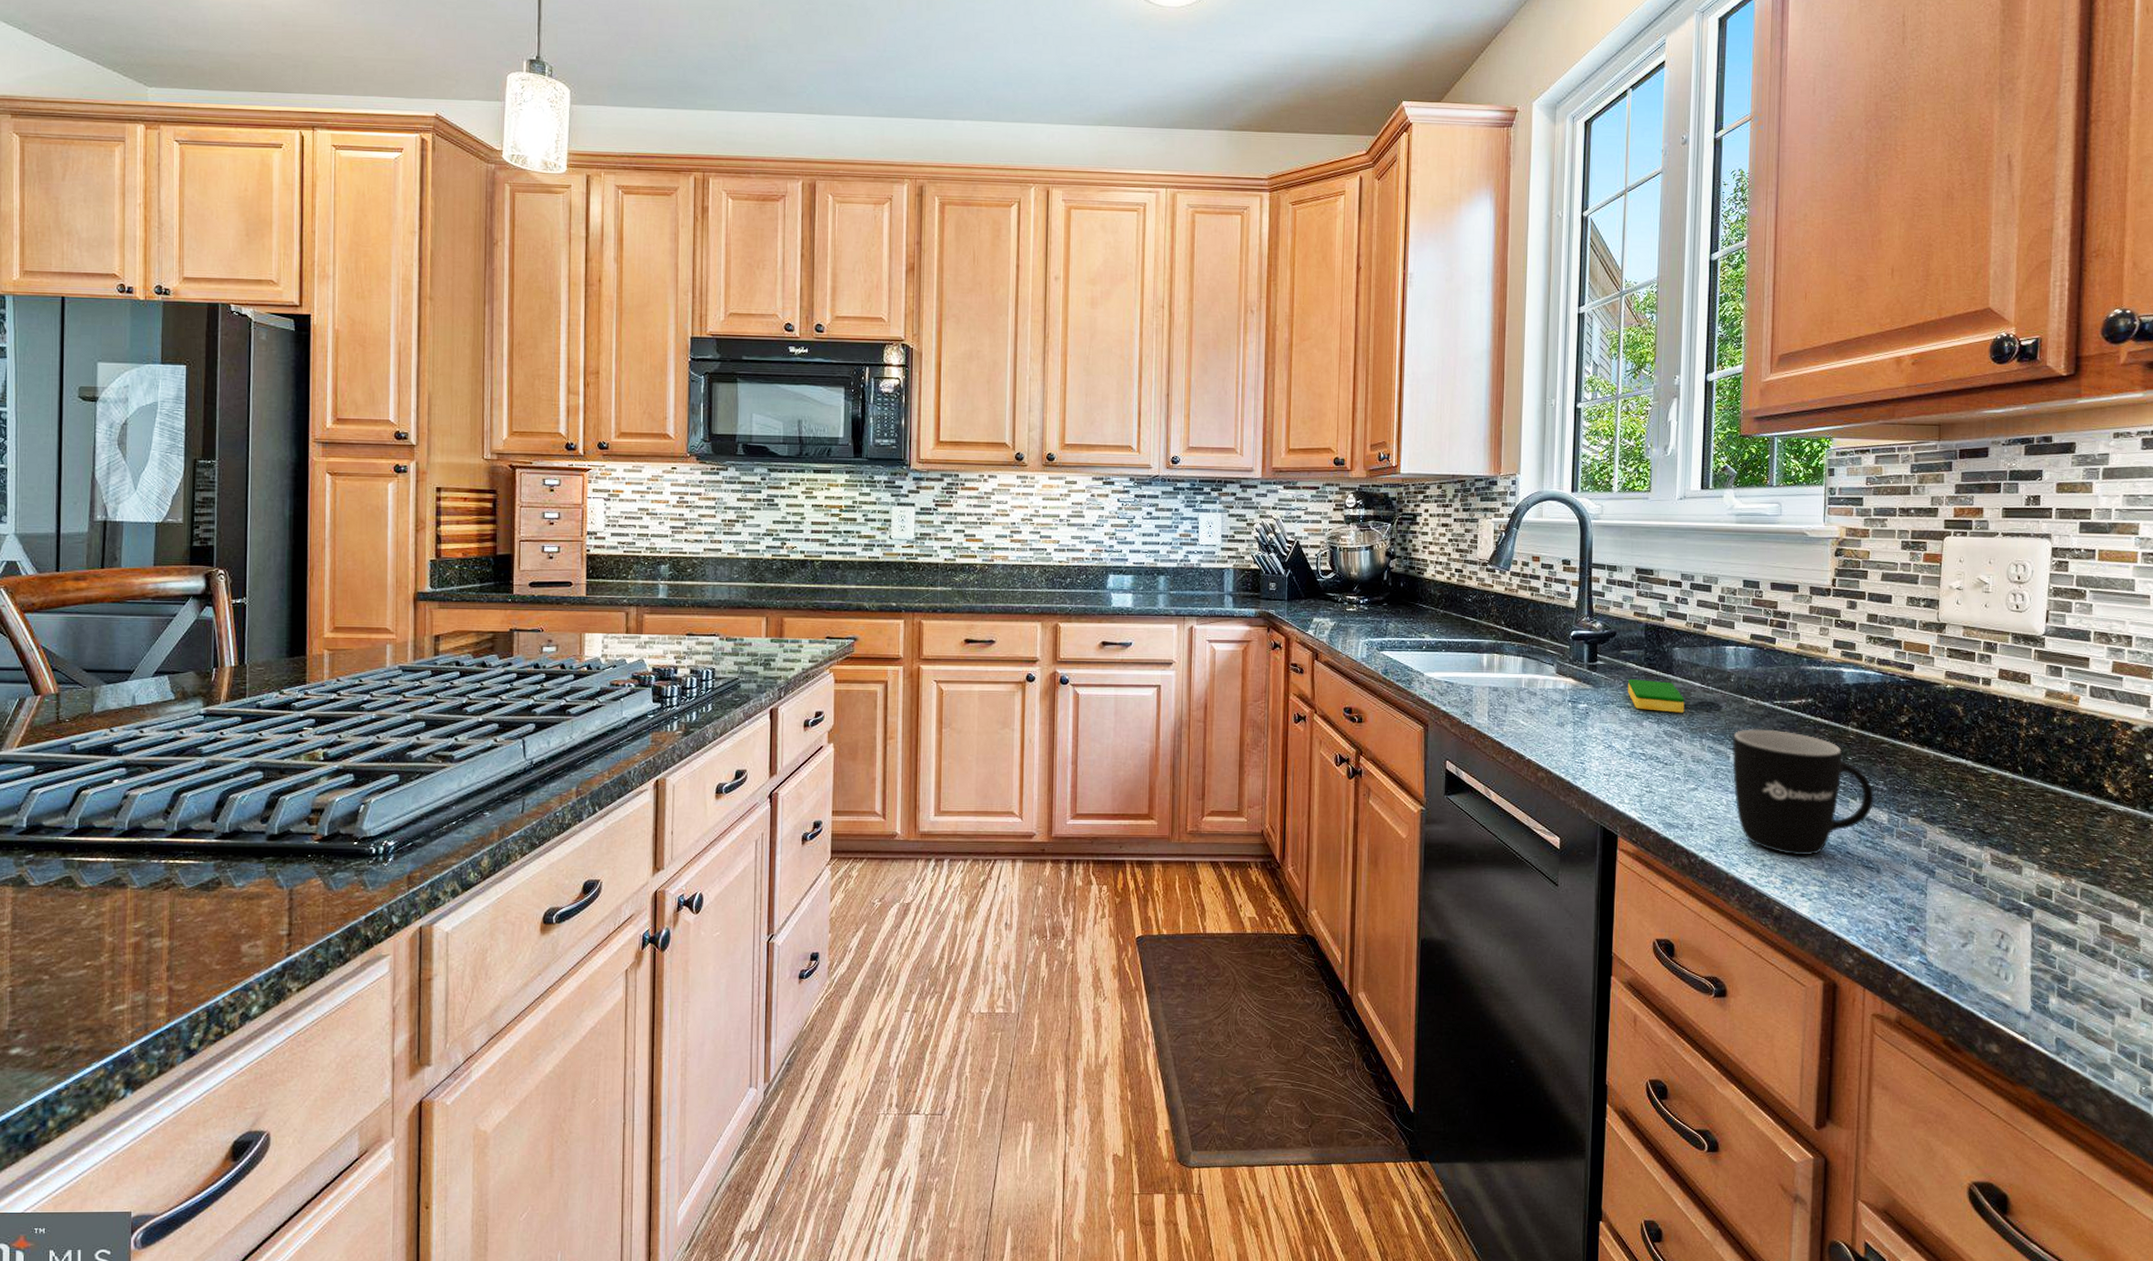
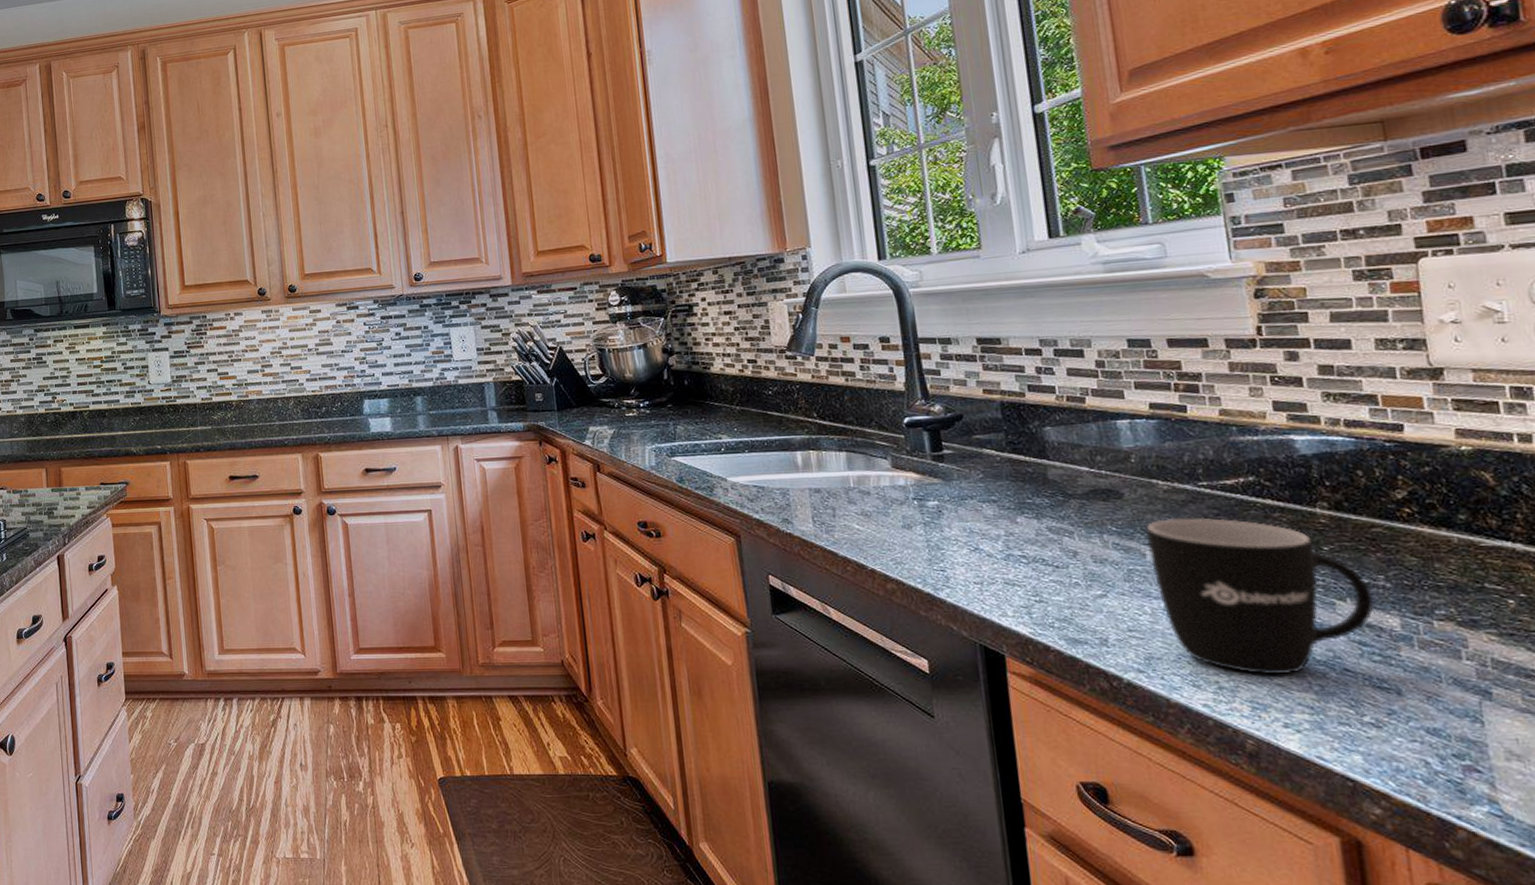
dish sponge: present [1627,678,1685,713] -> none [987,467,1072,505]

